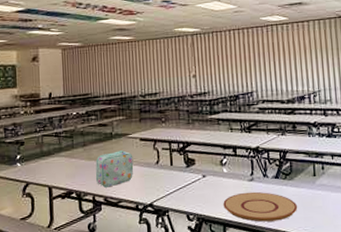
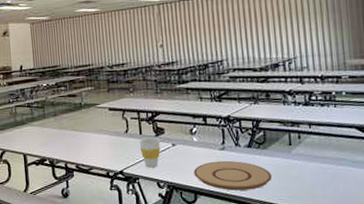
lunch box: present [95,150,134,188] -> none [66,120,103,155]
cup: none [170,168,192,200] -> present [139,137,161,168]

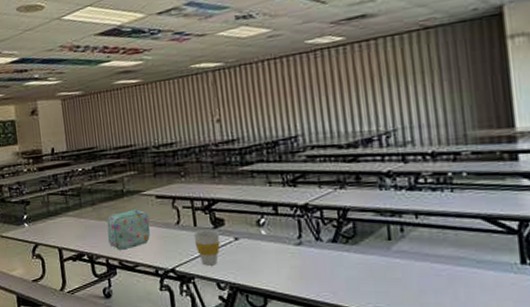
lunch box: none [66,120,103,155] -> present [106,209,150,250]
plate: present [194,160,273,191] -> none [262,258,366,295]

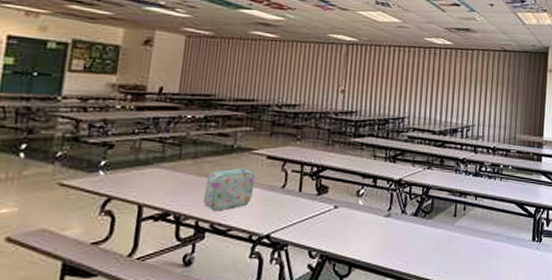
cup: present [193,230,221,266] -> none [295,196,323,233]

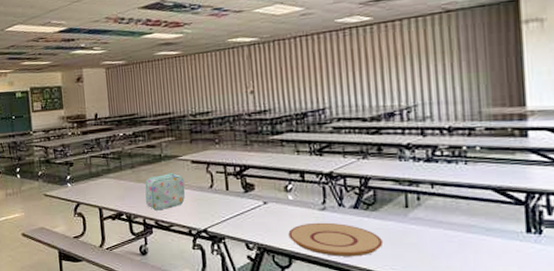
plate: none [352,229,433,264] -> present [288,222,384,257]

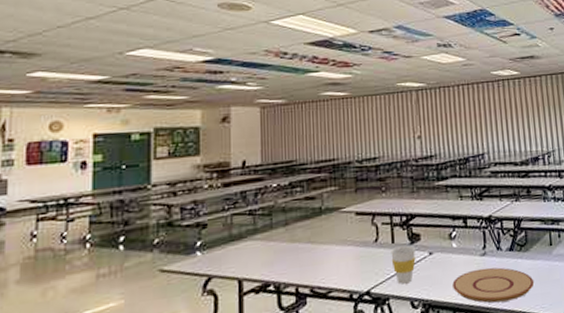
lunch box: present [145,173,185,211] -> none [299,228,348,276]
cup: none [225,194,251,227] -> present [391,245,416,285]

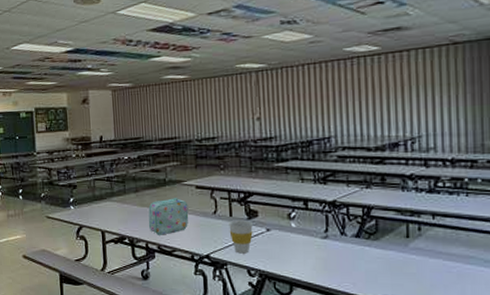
lunch box: none [299,228,348,276] -> present [148,198,189,235]
plate: present [452,267,535,303] -> none [290,250,384,285]

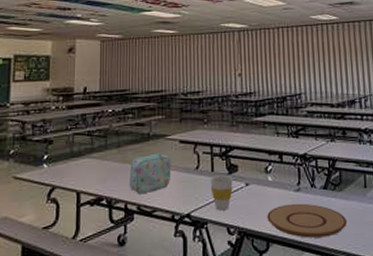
plate: none [290,250,384,285] -> present [267,203,348,238]

